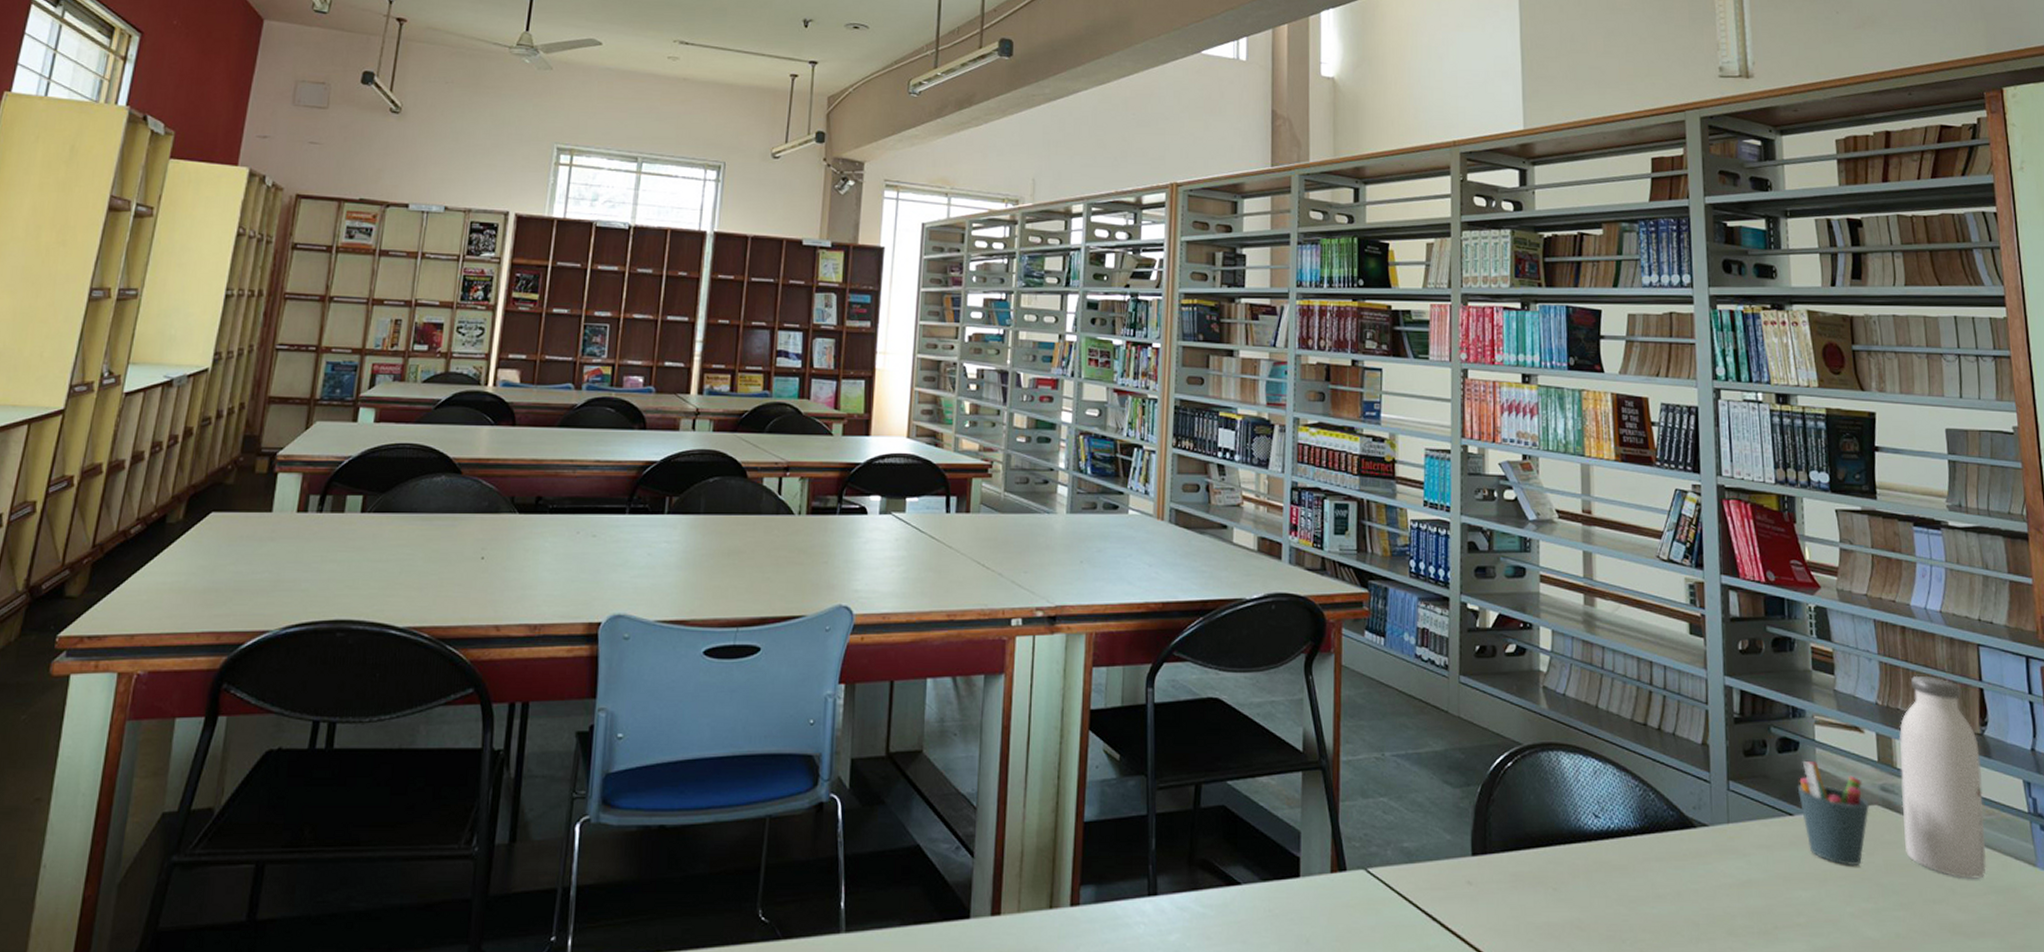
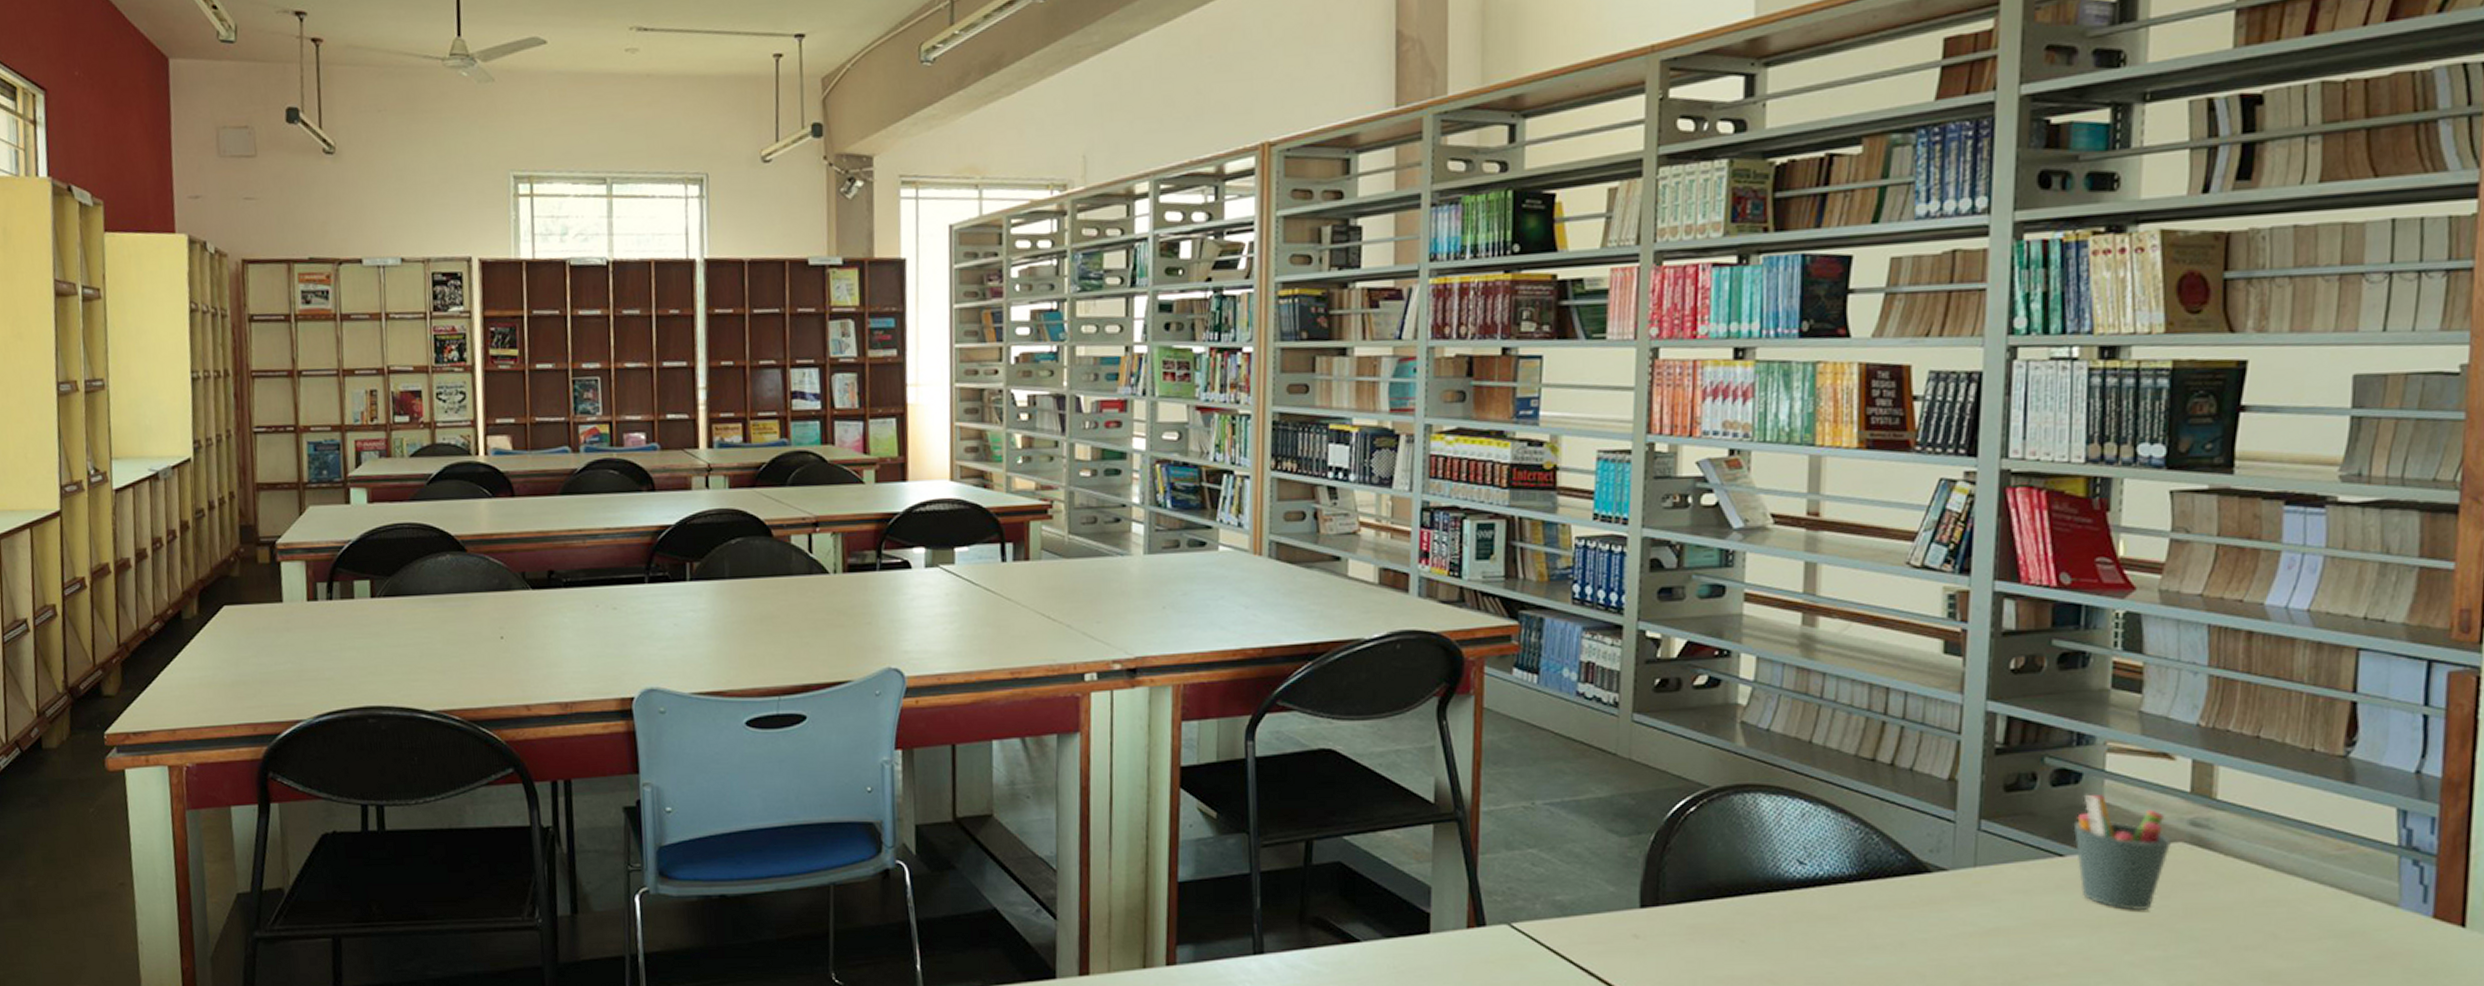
water bottle: present [1899,675,1987,879] -> none [2215,689,2339,922]

